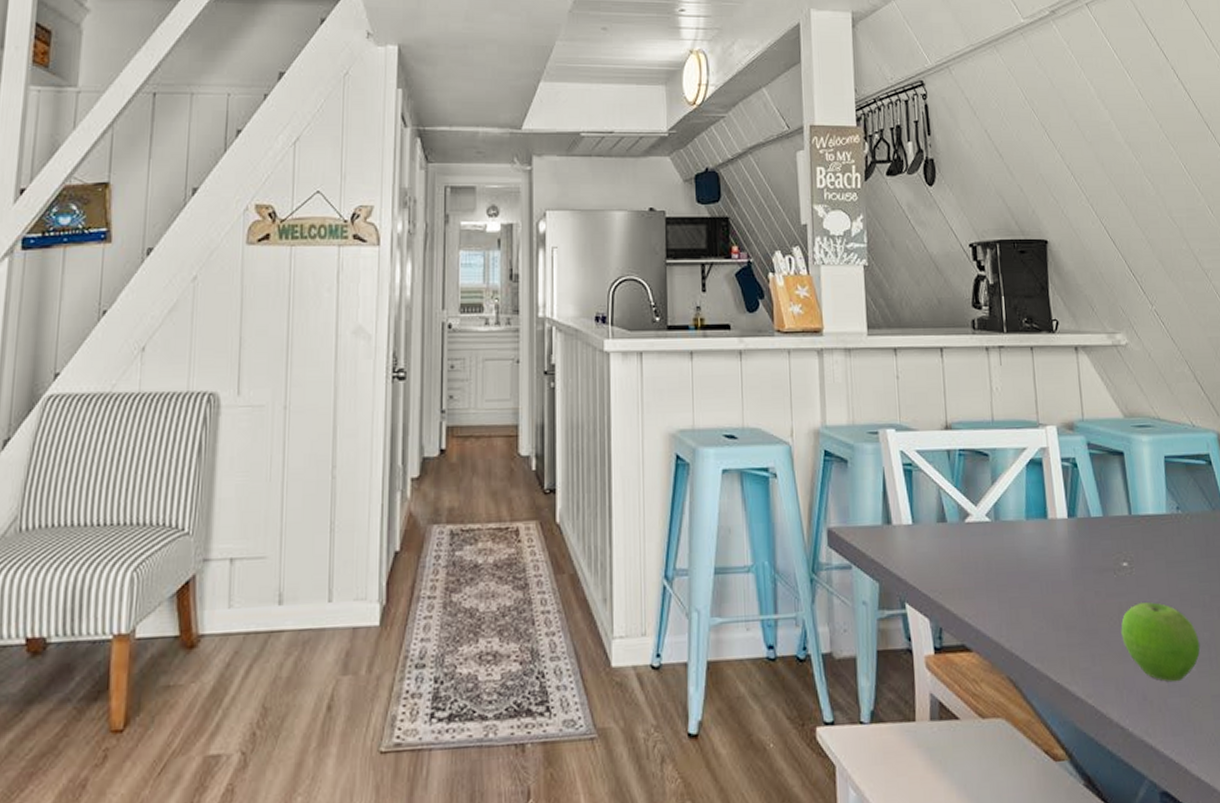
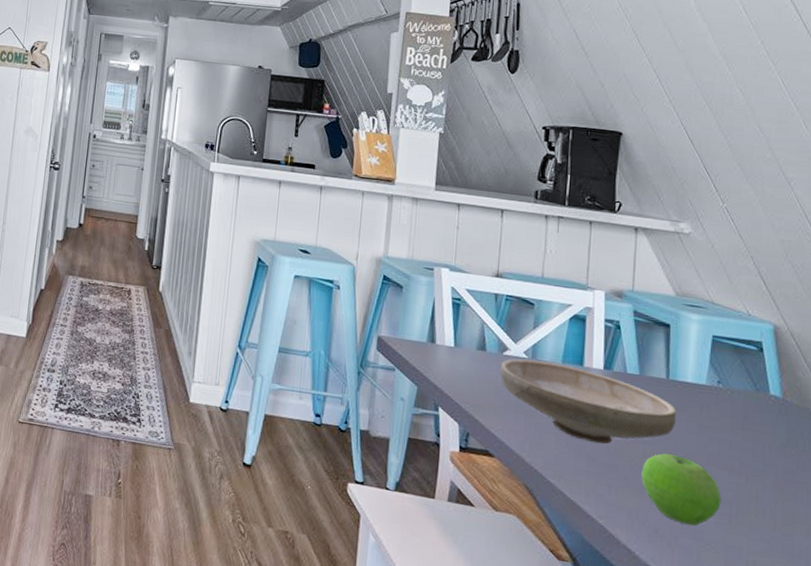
bowl: none [964,521,1145,608] -> present [500,358,676,444]

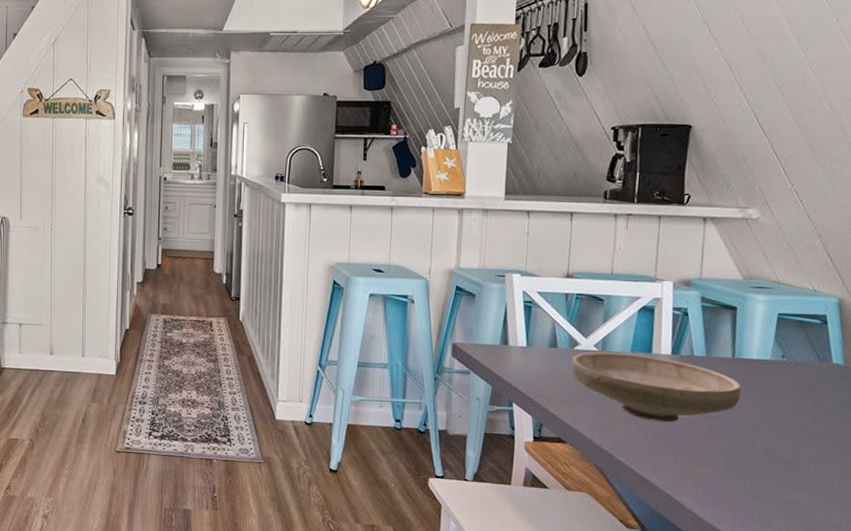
fruit: present [641,453,722,526] -> none [706,426,783,488]

